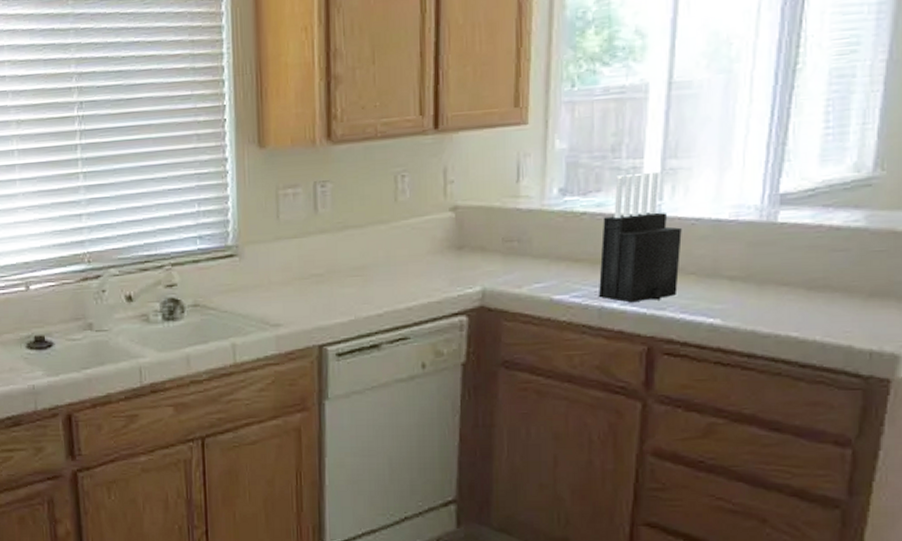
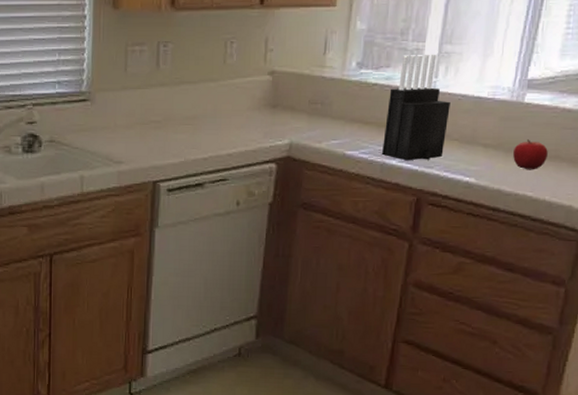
fruit: none [769,267,814,305] -> present [513,139,548,170]

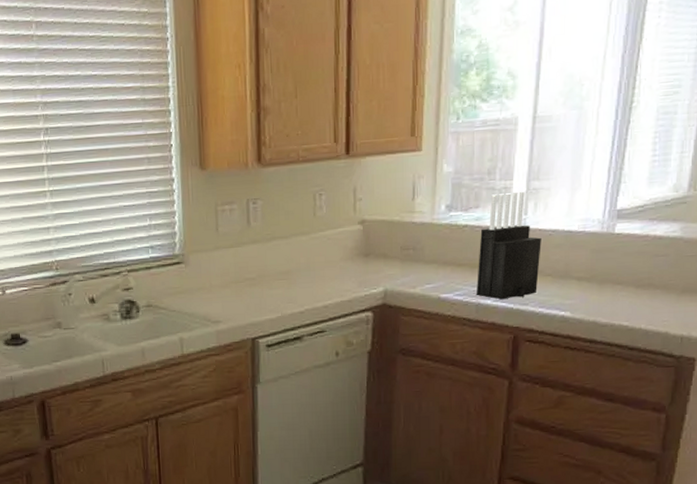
fruit: present [513,139,548,170] -> none [607,269,641,300]

